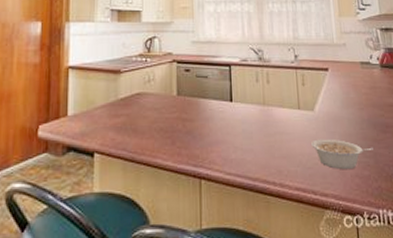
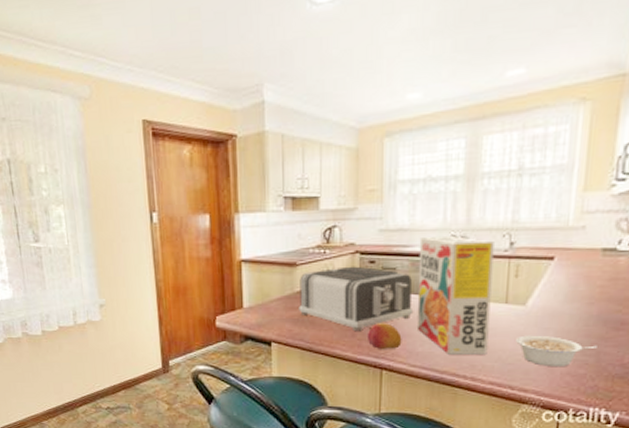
toaster: none [122,74,224,140] -> present [299,266,412,332]
fruit: none [186,130,217,157] -> present [368,323,402,349]
cereal box: none [225,49,290,160] -> present [416,236,494,354]

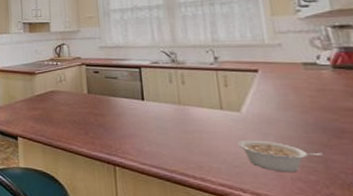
toaster: present [299,266,412,332] -> none [38,75,136,131]
fruit: present [368,323,402,349] -> none [99,124,130,147]
cereal box: present [416,236,494,354] -> none [134,52,212,156]

